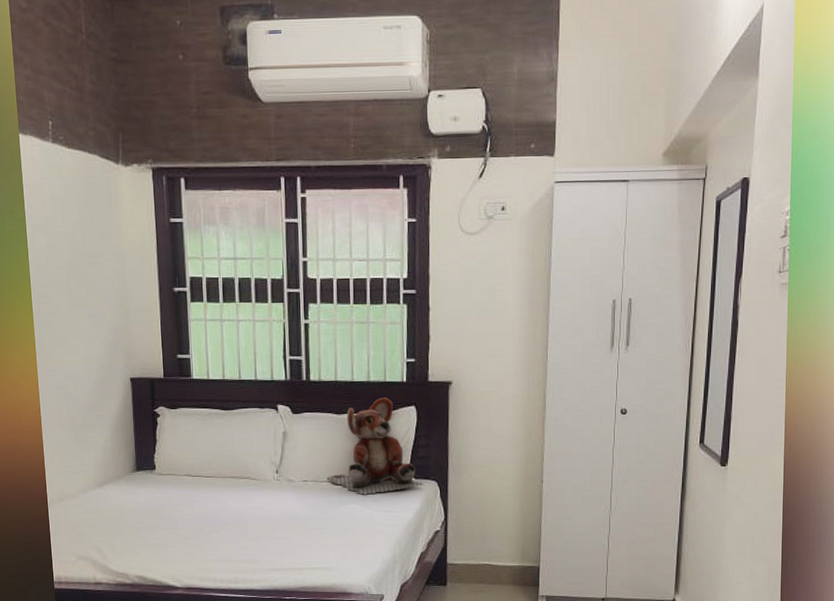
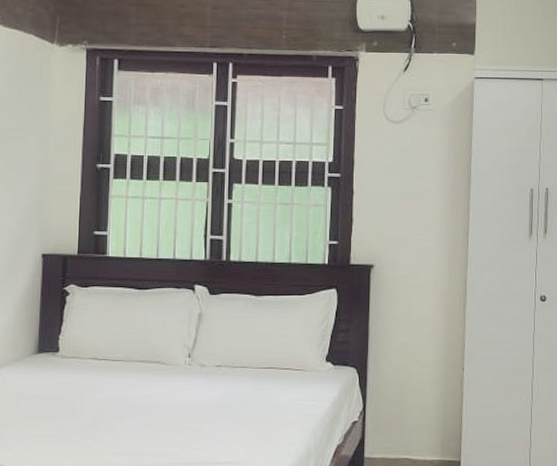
stuffed animal: present [327,397,425,495] -> none [241,279,343,382]

